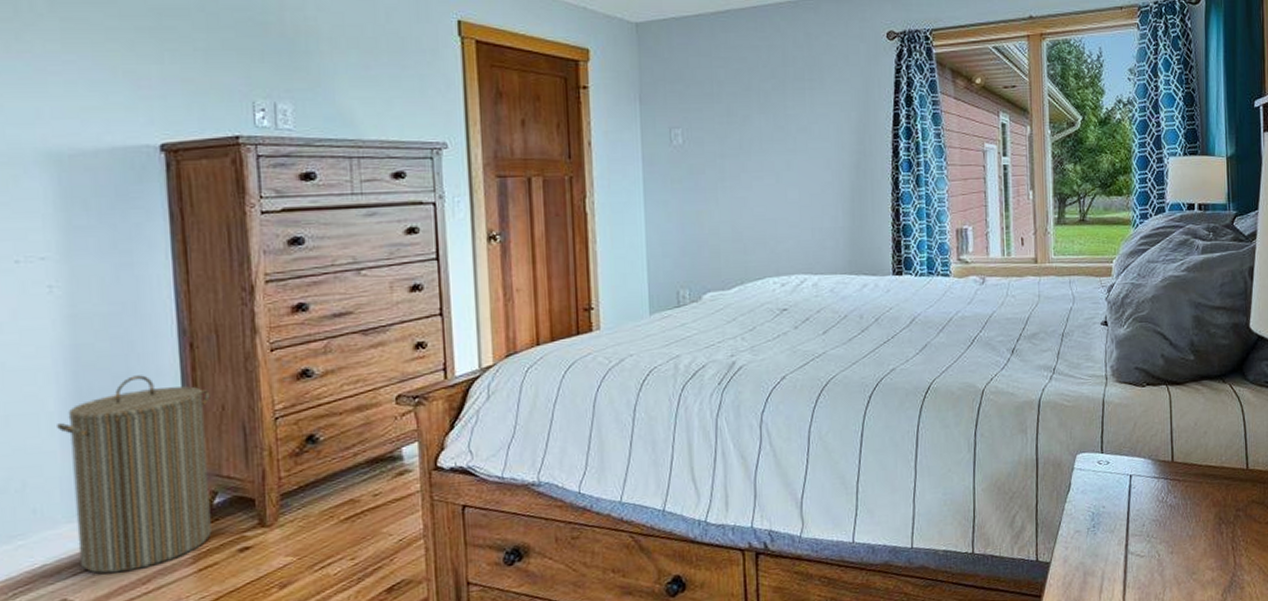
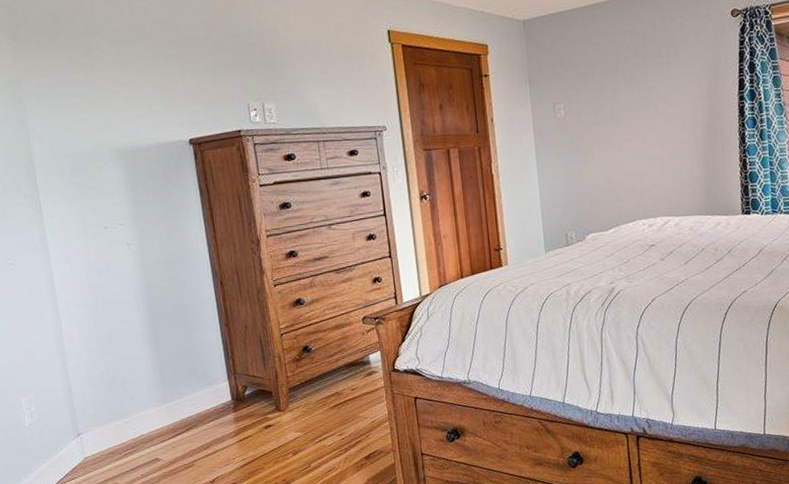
laundry hamper: present [55,375,212,574] -> none [140,305,246,442]

